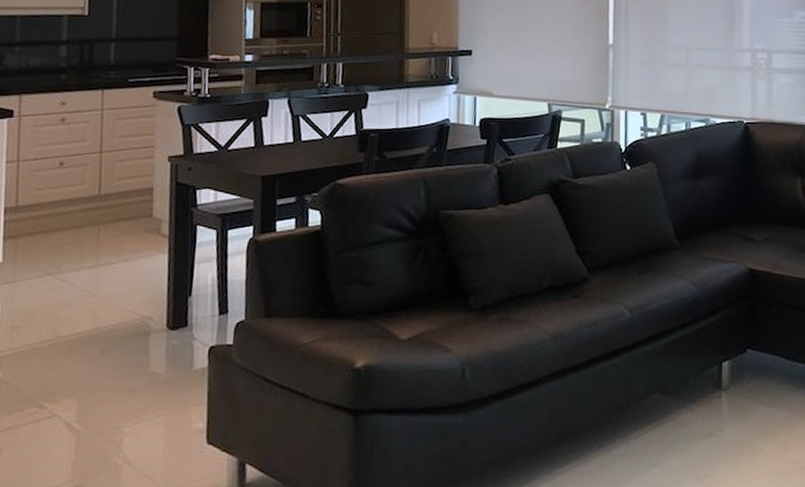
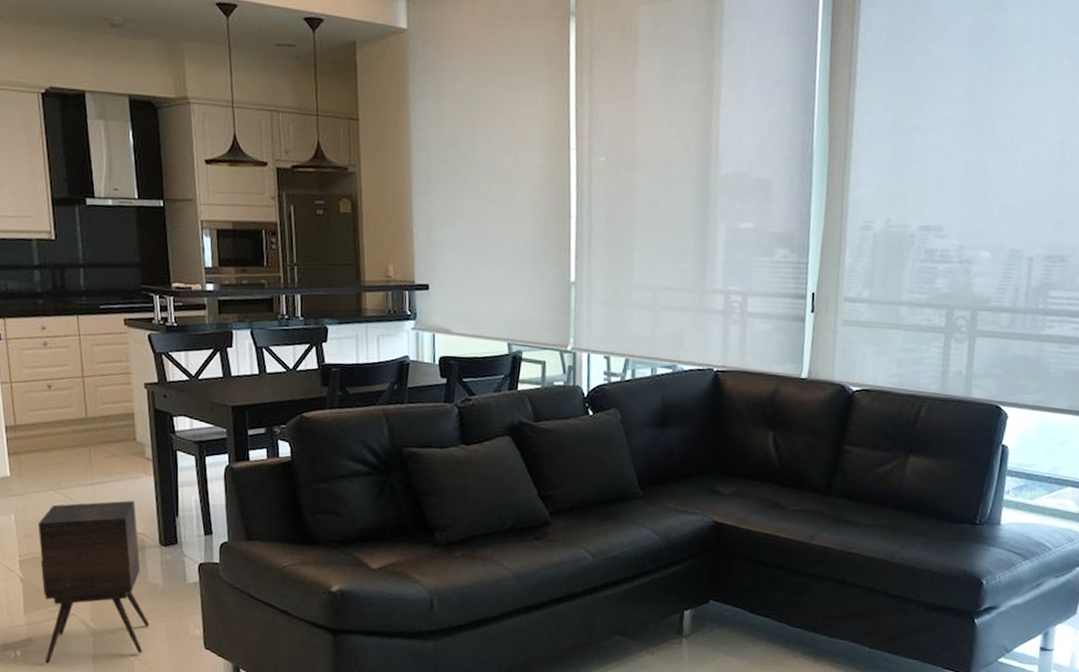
side table: none [13,282,146,477] -> present [38,500,150,664]

